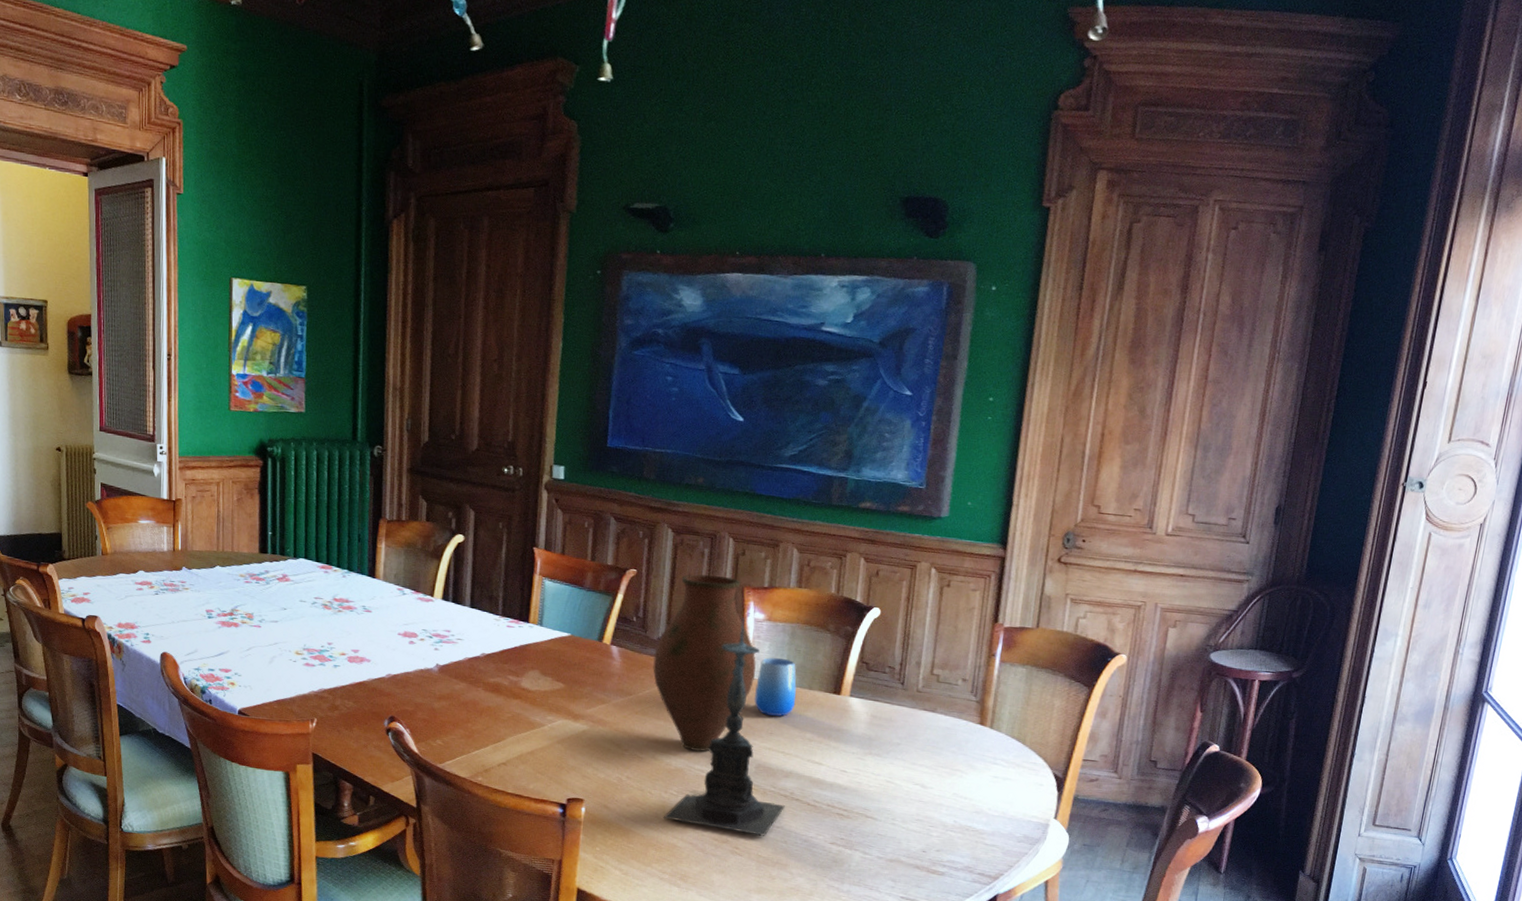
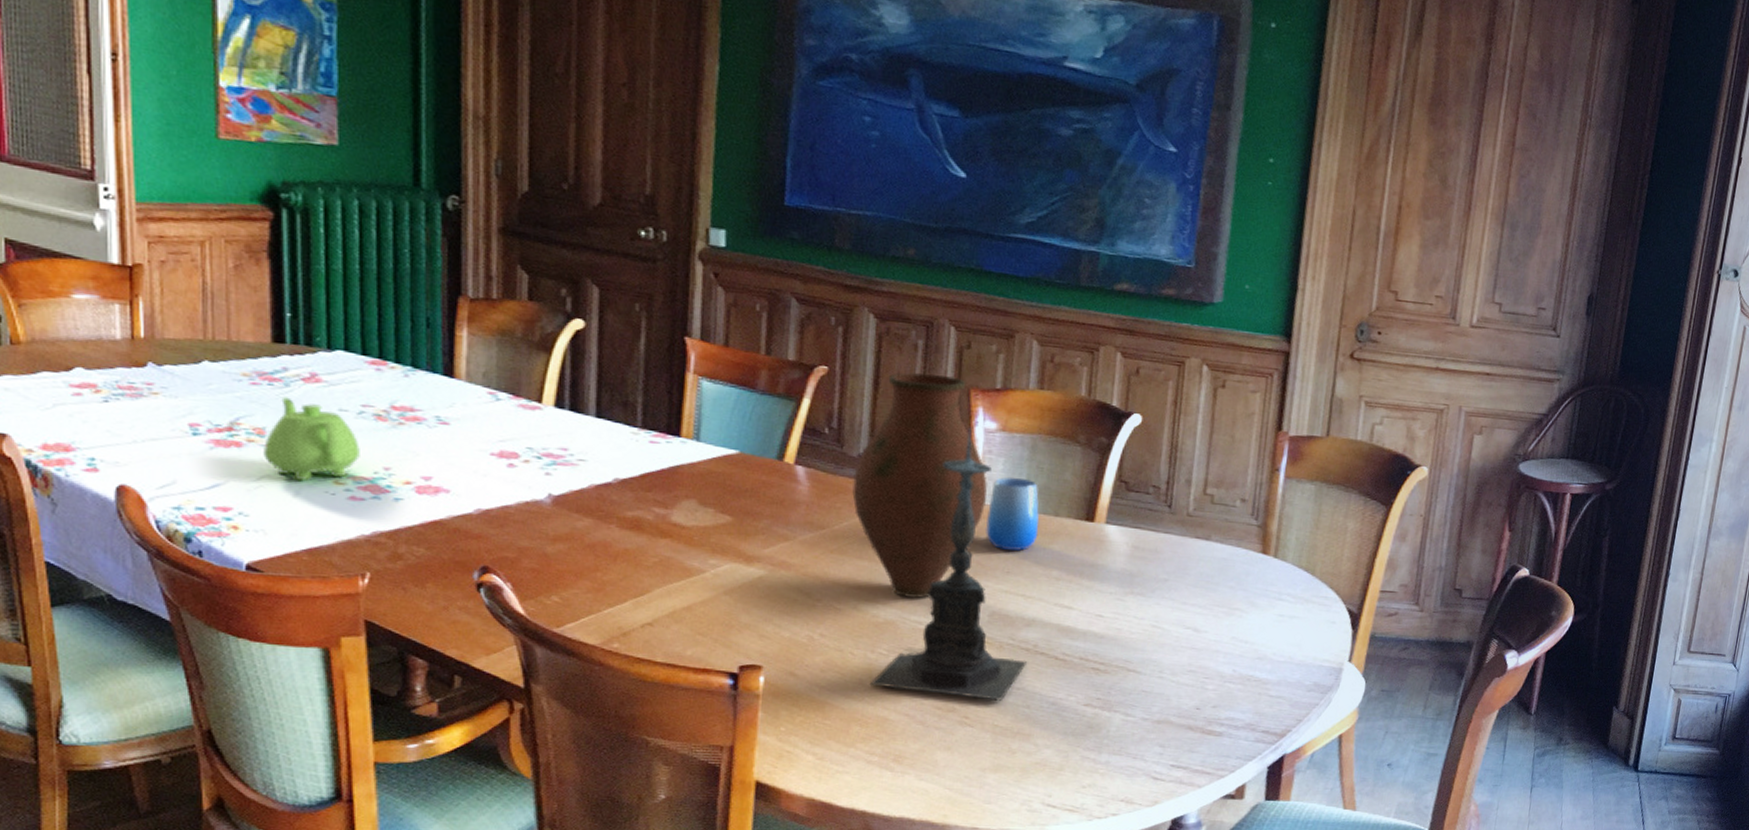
teakettle: none [251,591,313,651] -> present [263,397,360,481]

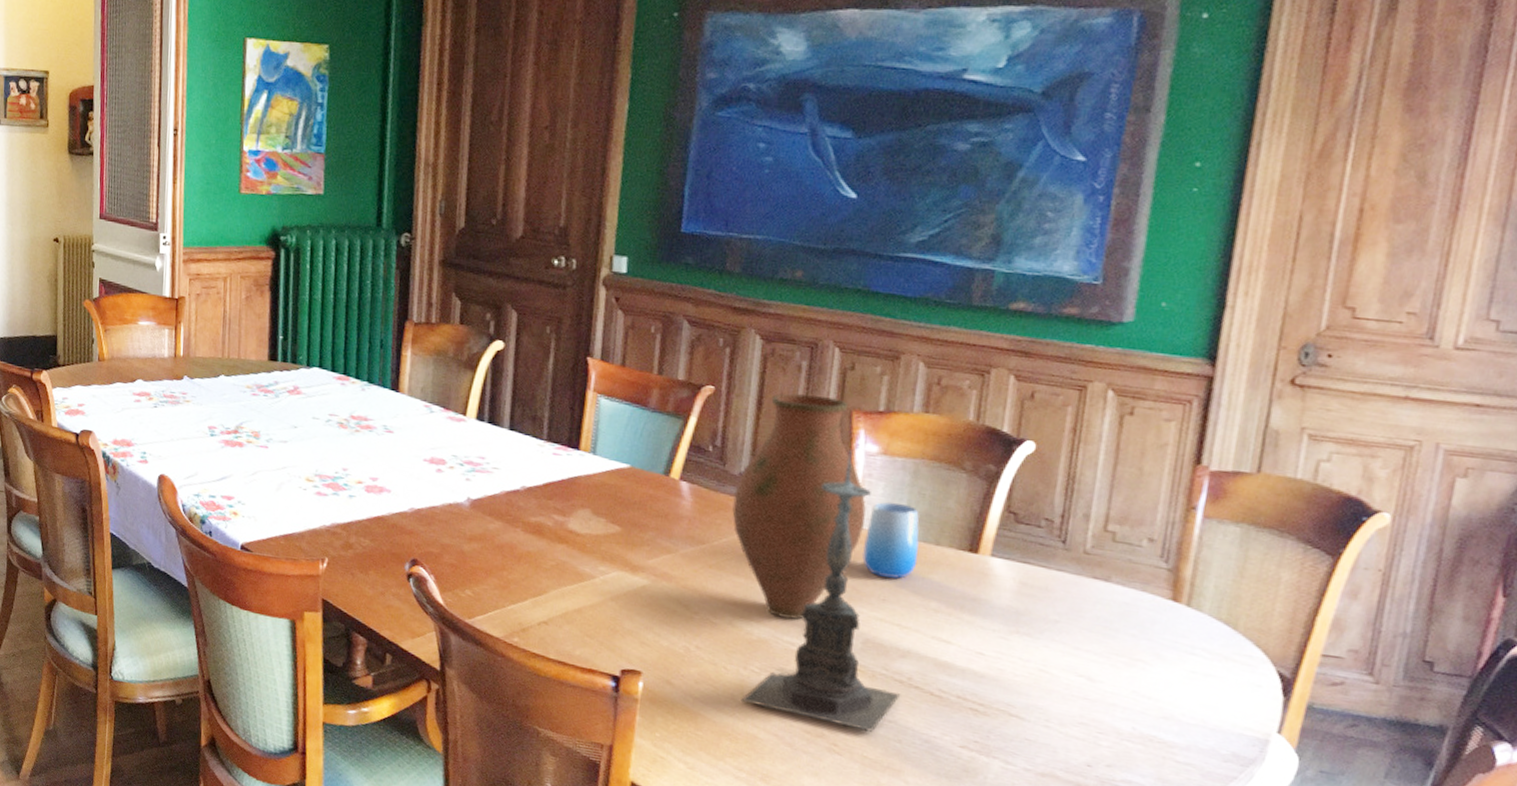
teakettle: present [263,397,360,481] -> none [257,406,326,477]

